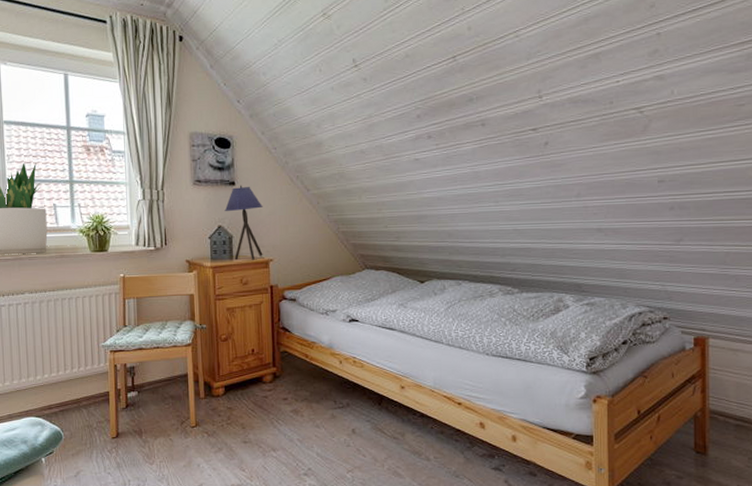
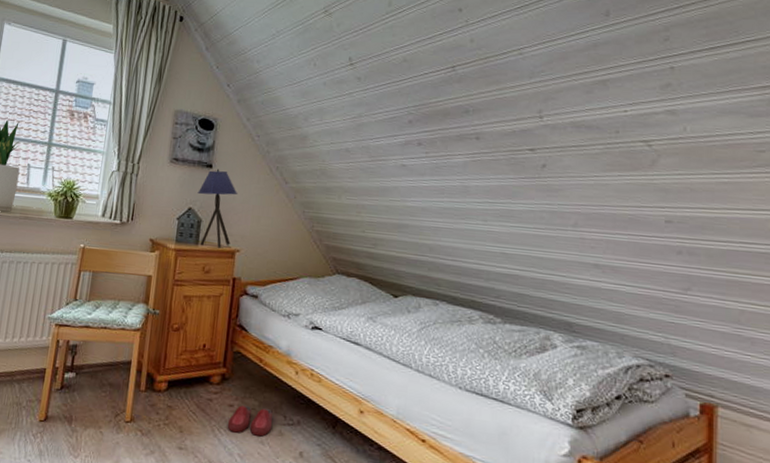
slippers: none [284,397,325,422] -> present [227,405,273,437]

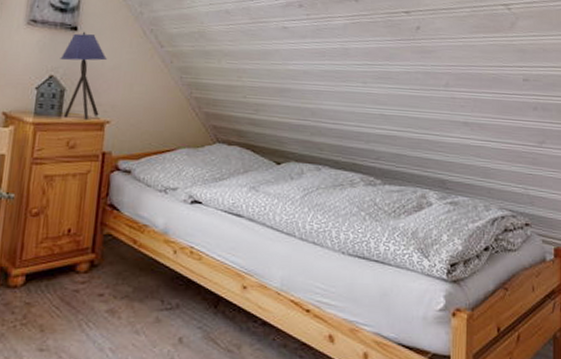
slippers: present [227,405,273,437] -> none [97,293,149,326]

